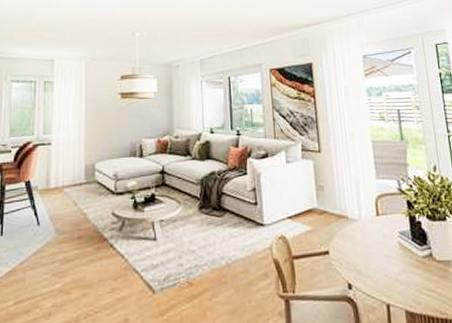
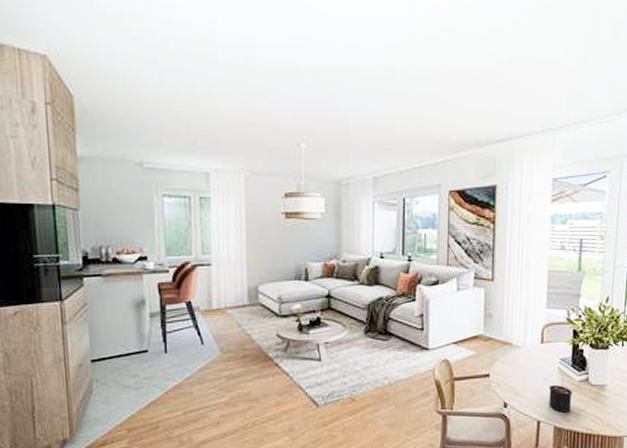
candle: none [392,255,420,294] -> present [548,379,572,413]

